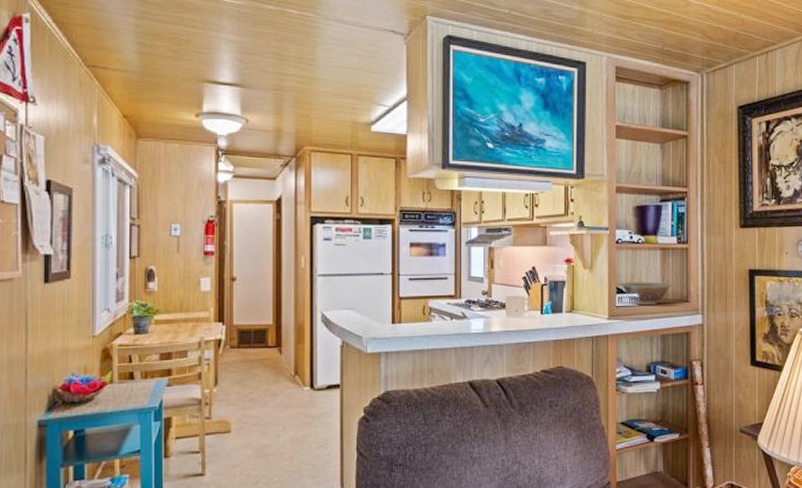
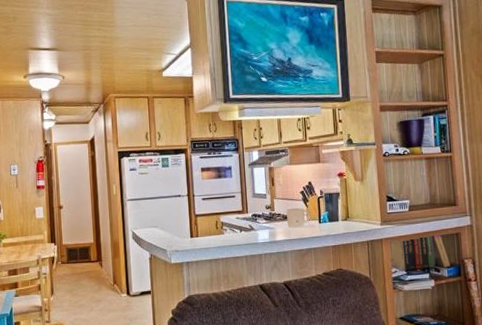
books: none [616,333,679,371] -> present [391,234,451,271]
decorative bowl: present [619,282,673,306] -> none [389,189,440,211]

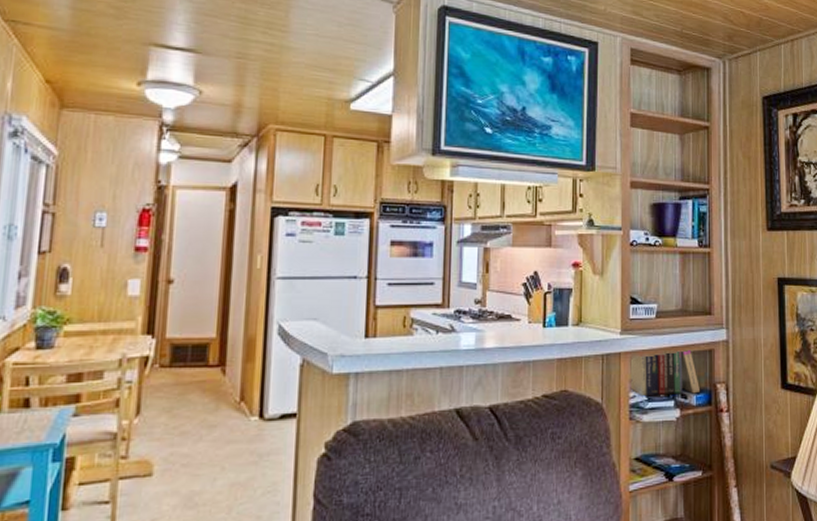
mug: present [285,208,310,228] -> none [500,306,532,332]

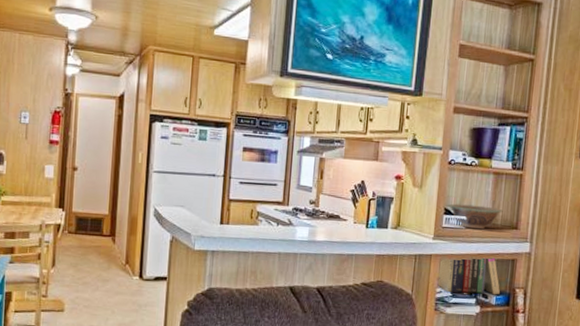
decorative bowl: none [633,290,694,318] -> present [447,203,503,230]

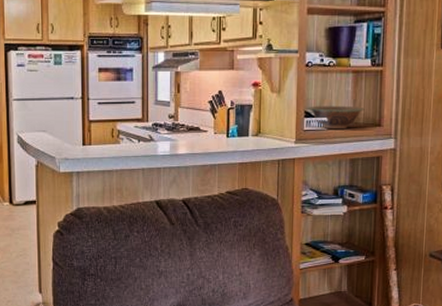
books: present [437,258,501,295] -> none [302,157,367,194]

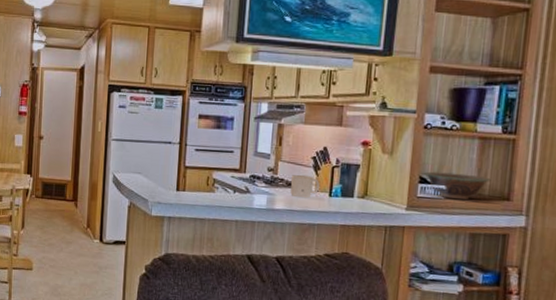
mug: none [190,120,217,141] -> present [290,175,319,199]

